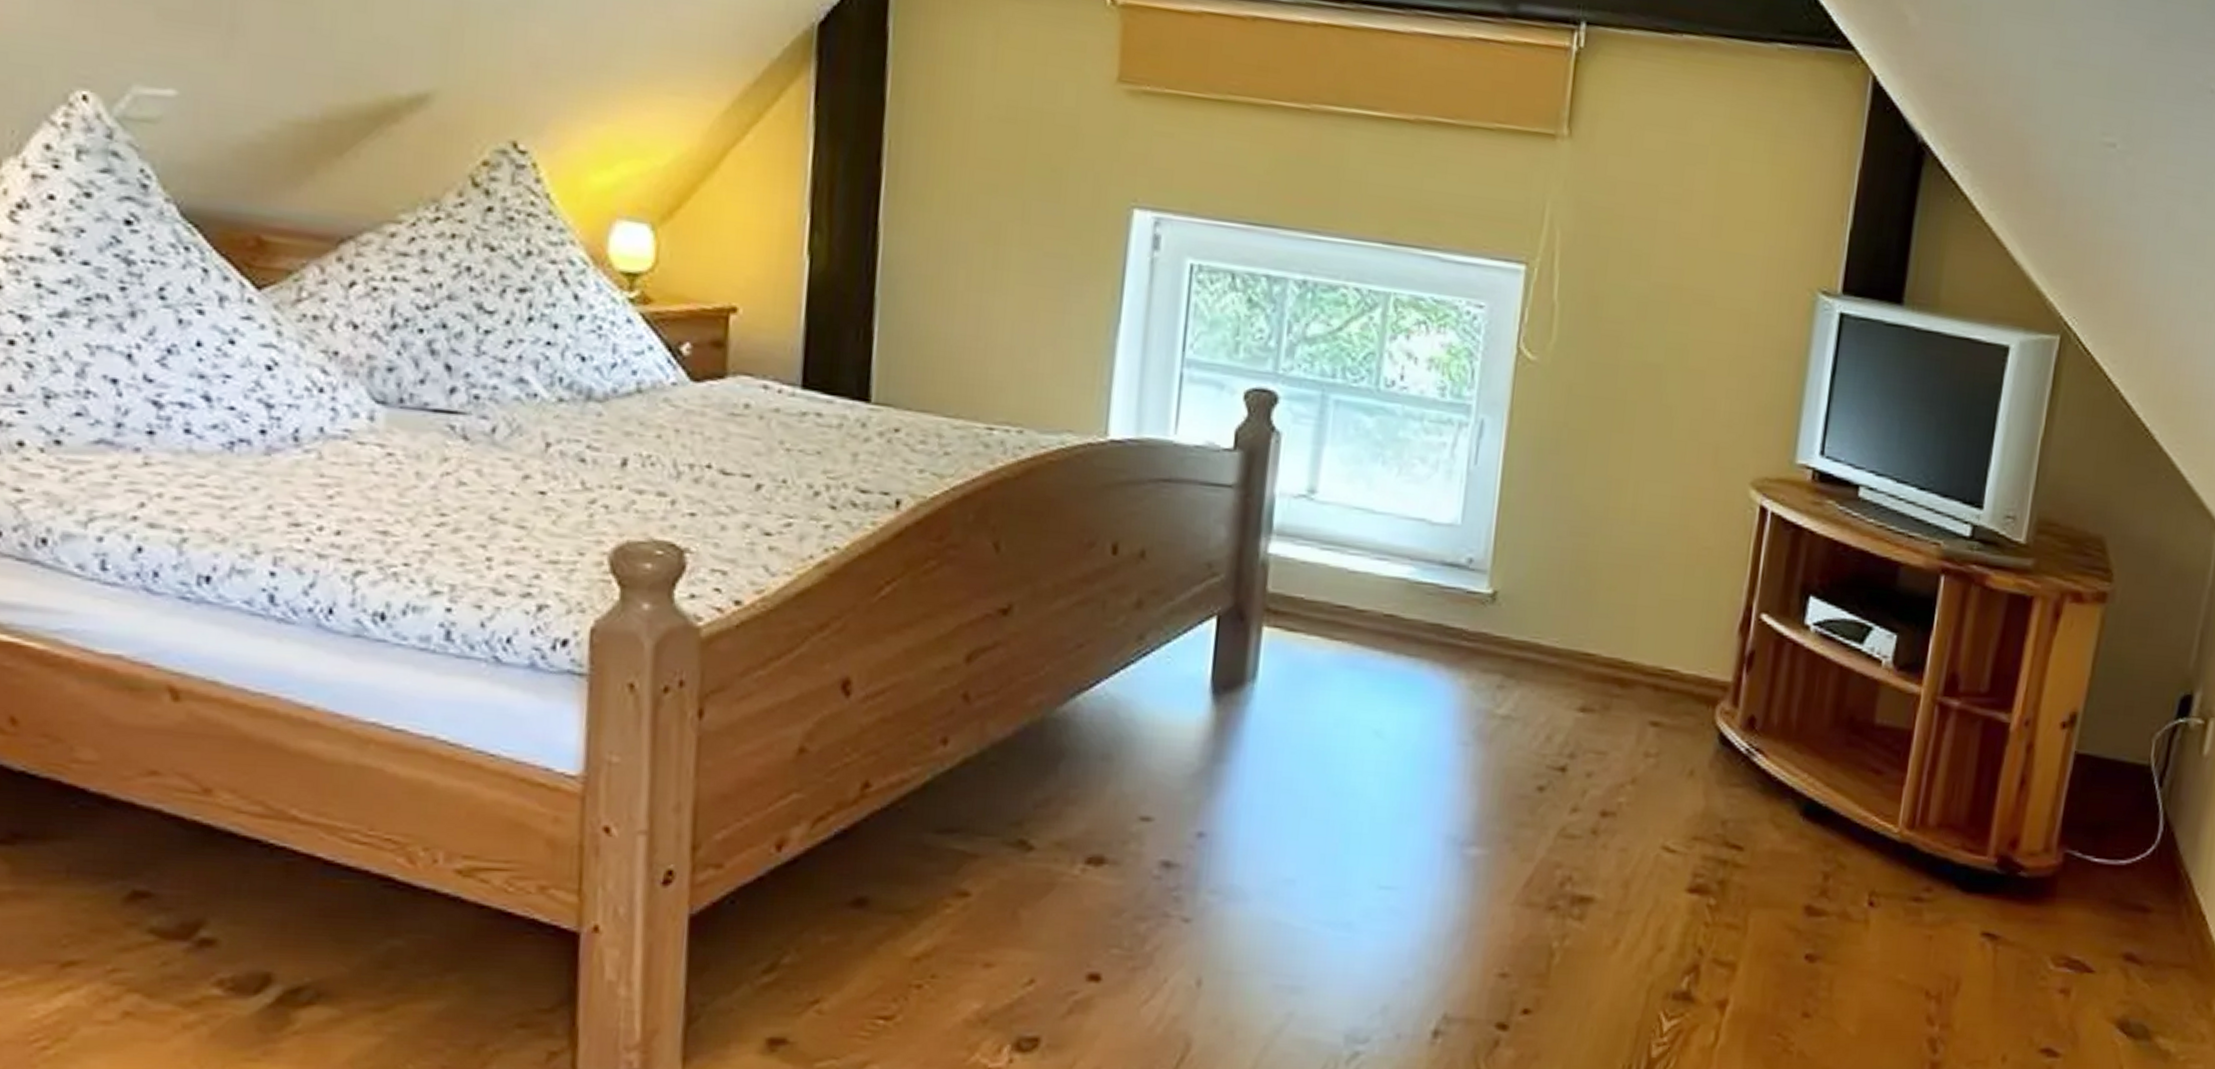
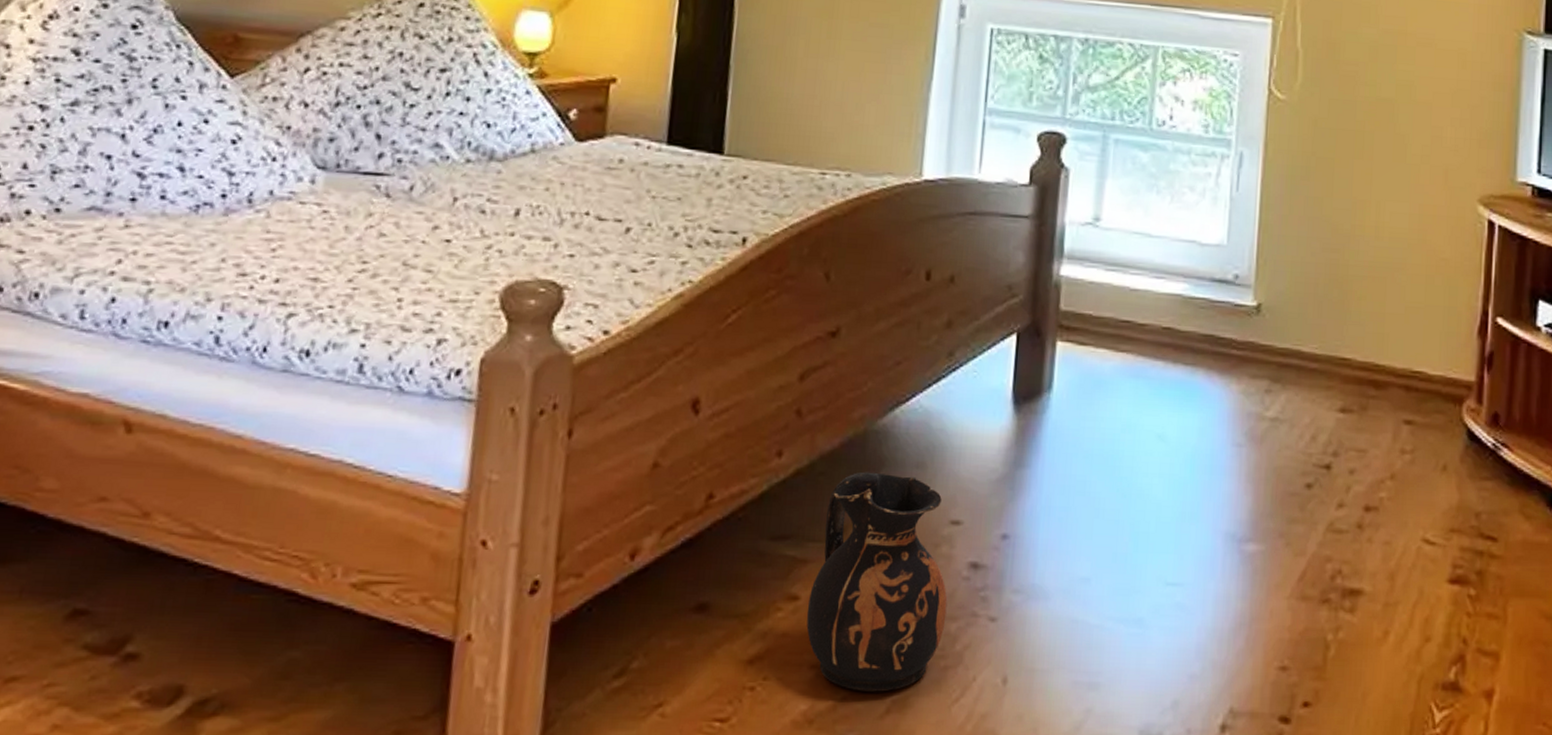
ceramic jug: none [978,762,1136,992] -> present [806,471,948,692]

